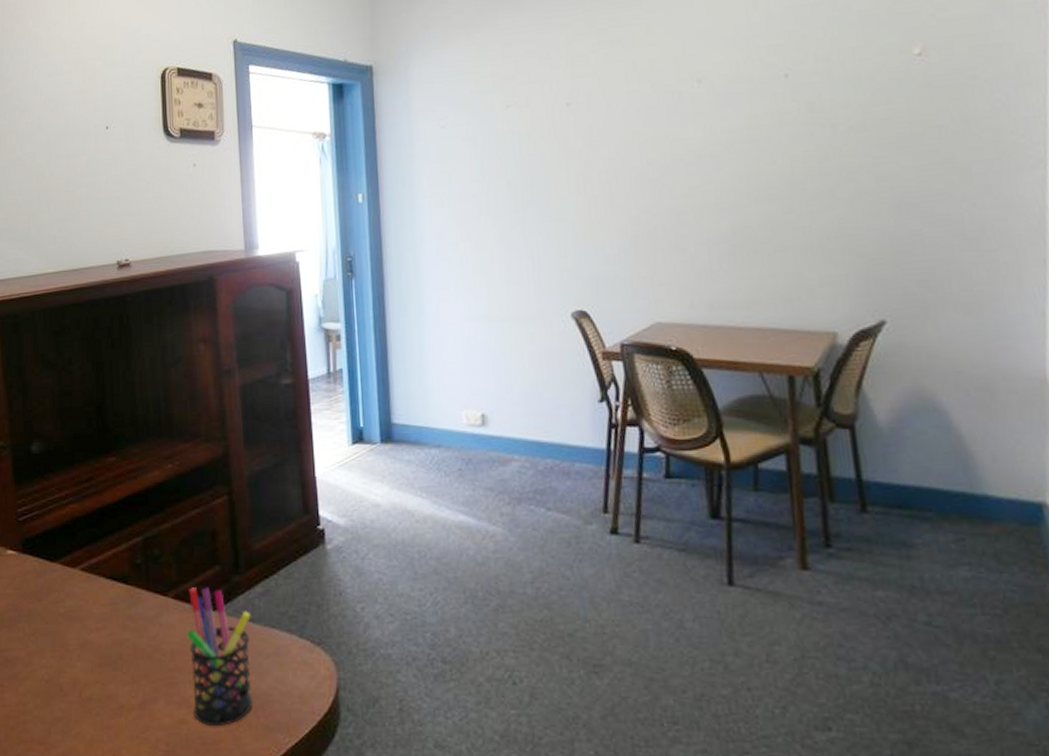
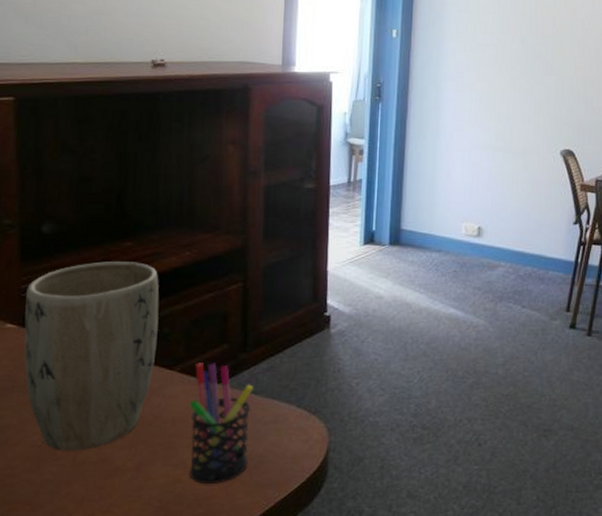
plant pot: none [22,478,149,686] -> present [24,261,159,451]

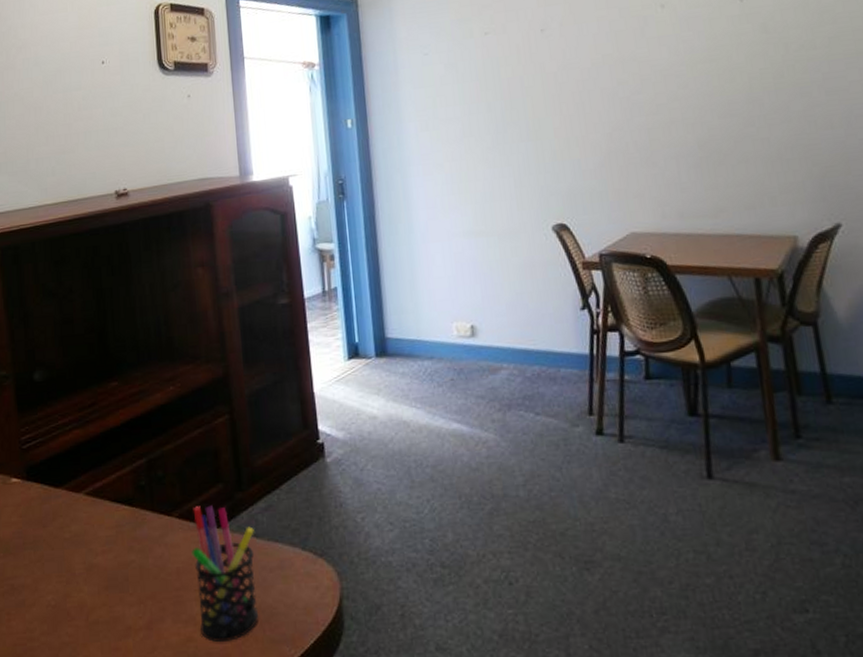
plant pot: present [24,261,159,451] -> none [26,402,153,611]

